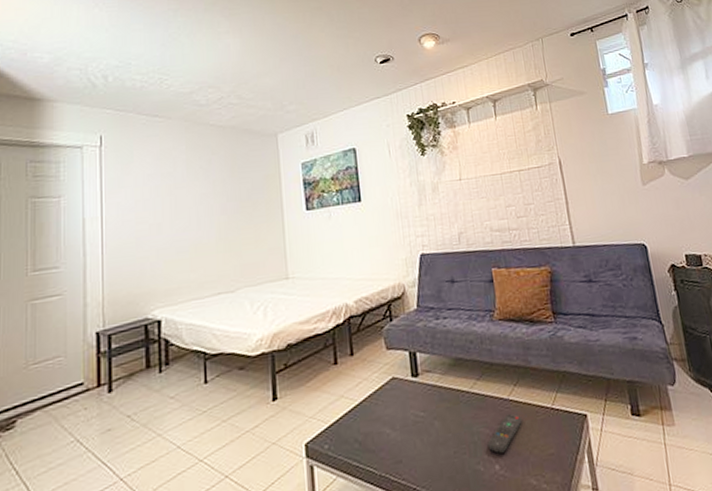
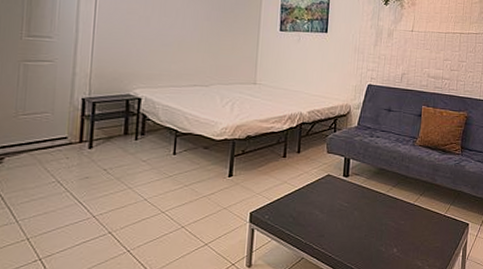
remote control: present [487,413,522,454] -> none [391,214,421,241]

